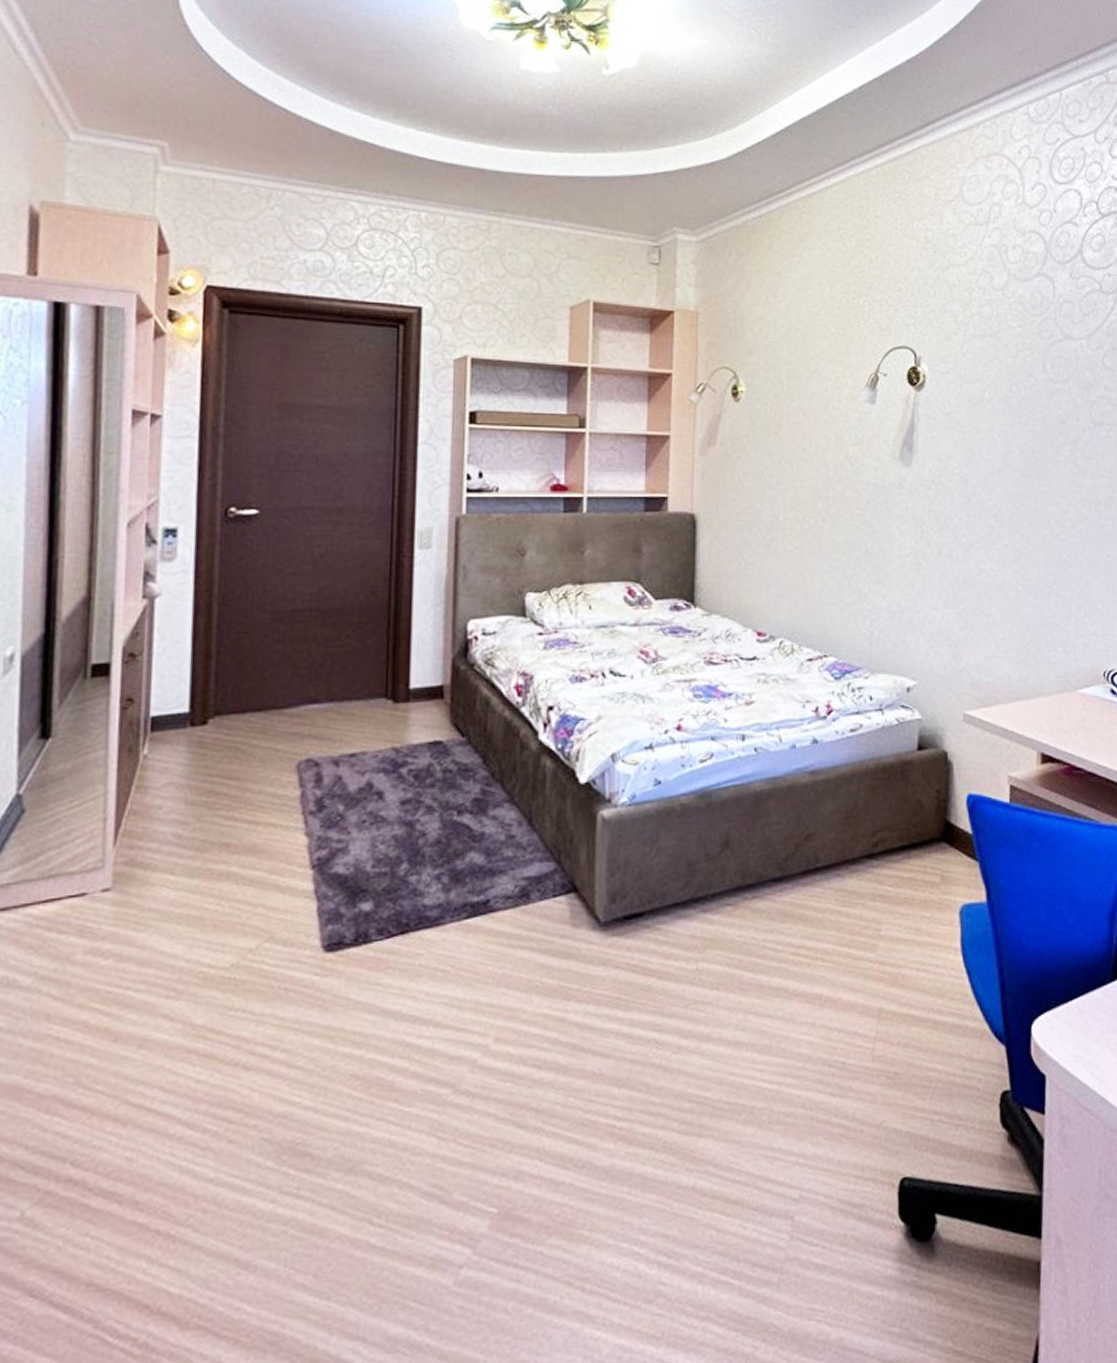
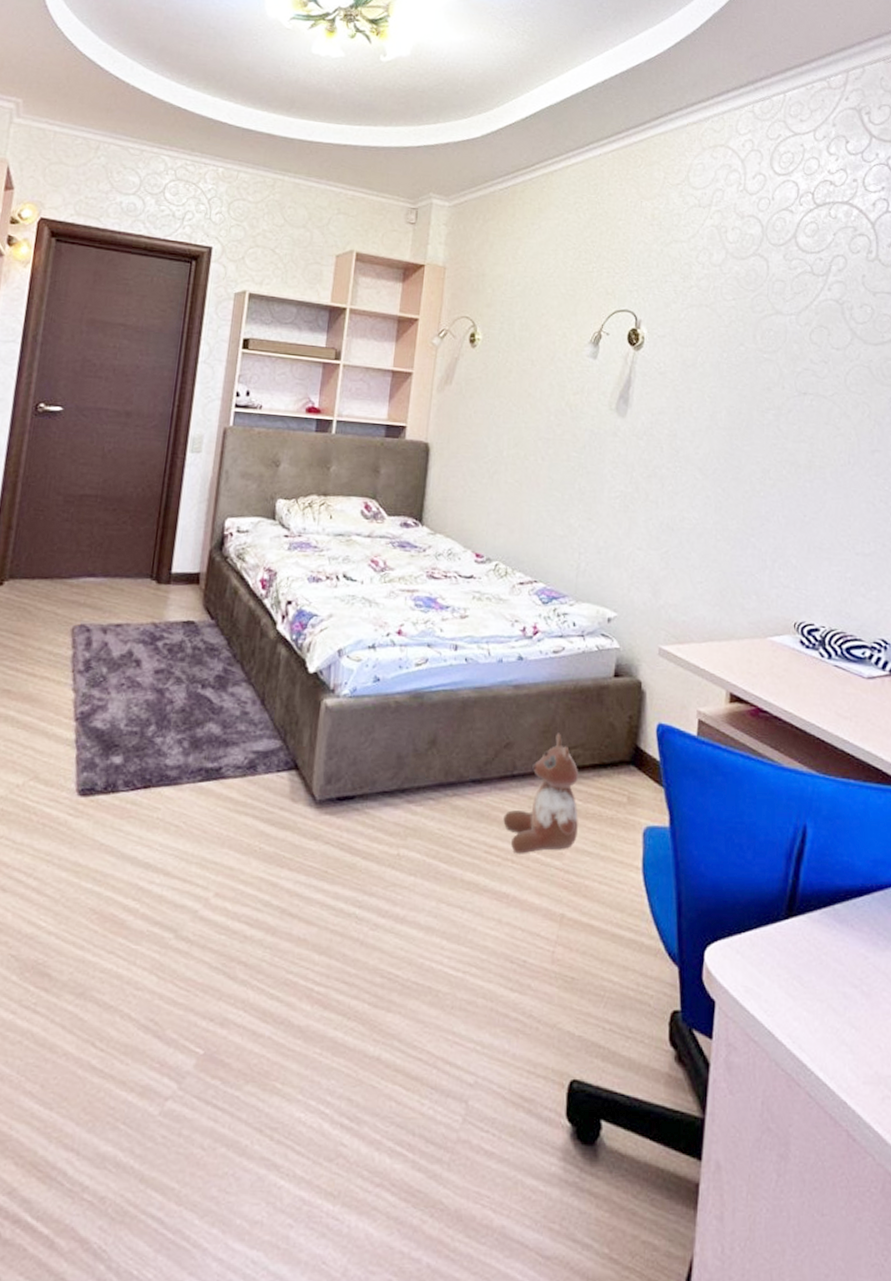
stuffed bear: none [809,817,890,951] -> present [503,733,579,854]

